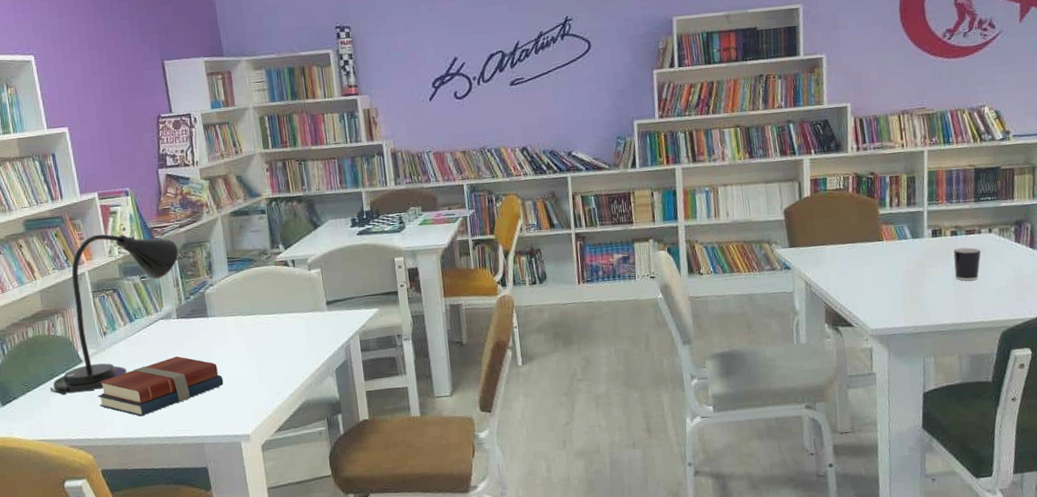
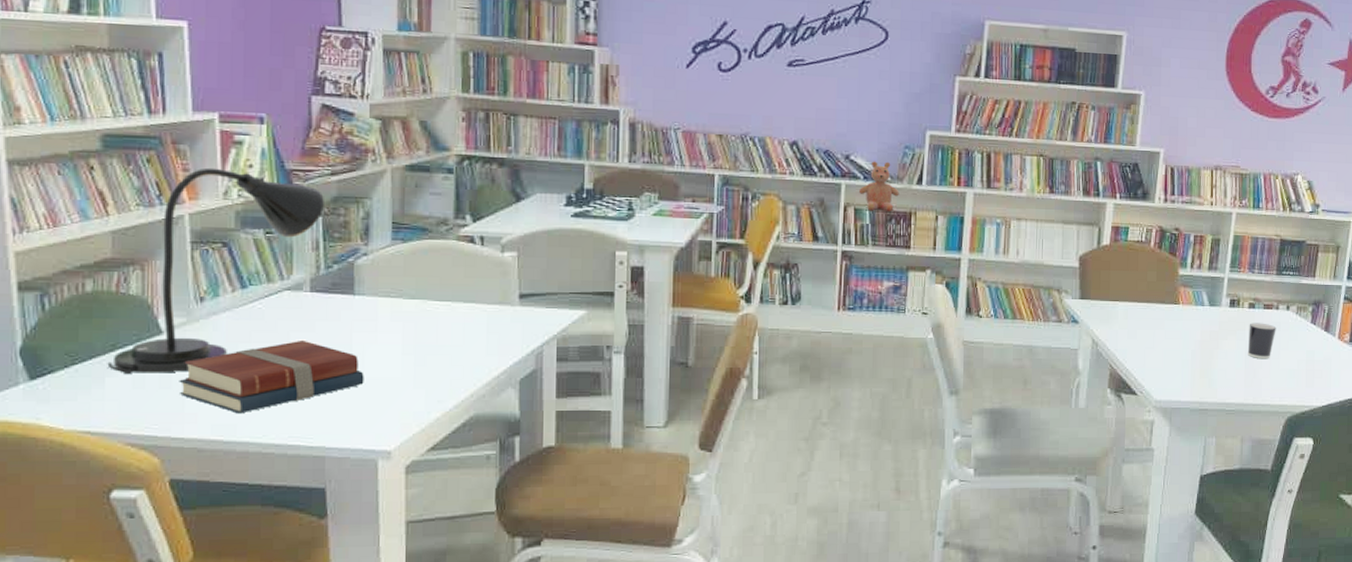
stuffed animal: none [582,152,618,197] -> present [858,161,899,213]

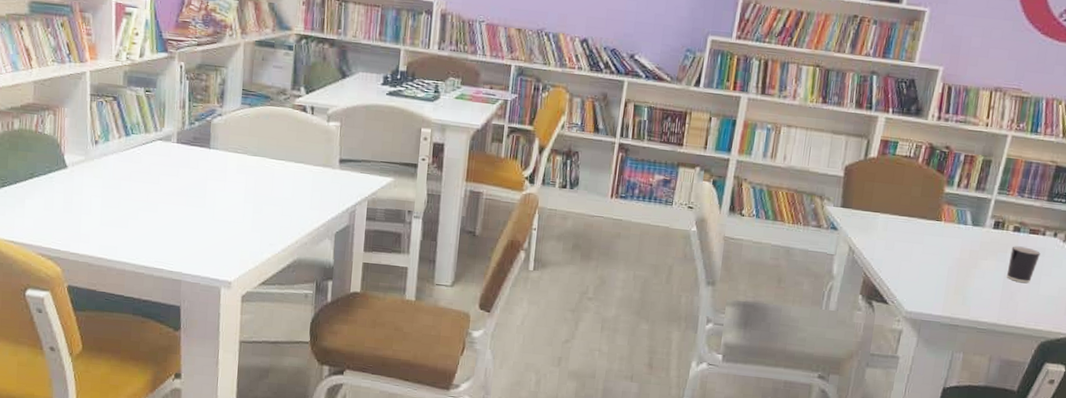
desk lamp: present [107,167,324,375] -> none [27,33,191,200]
books: present [179,339,364,414] -> none [77,182,214,239]
stuffed animal: present [858,161,899,213] -> none [639,61,677,111]

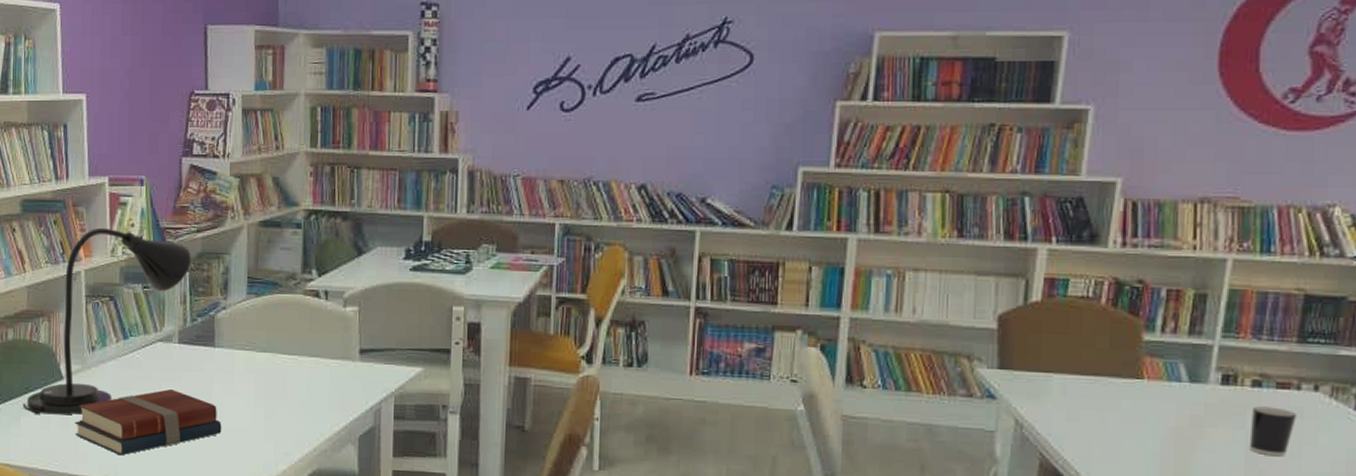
desk lamp: none [27,33,191,200] -> present [22,227,191,415]
books: none [77,182,214,239] -> present [75,388,222,456]

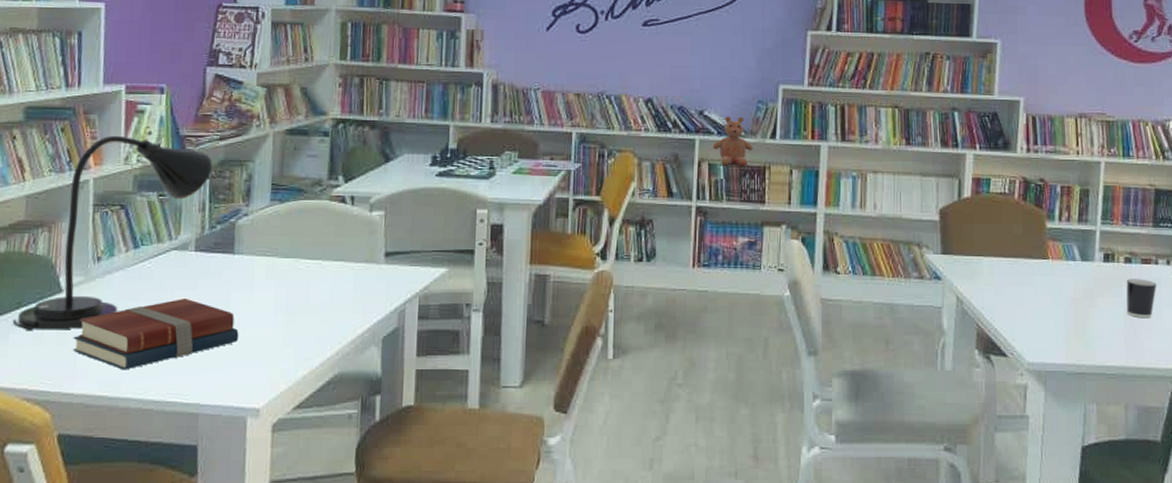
stuffed animal: none [715,204,765,264] -> present [712,116,753,168]

